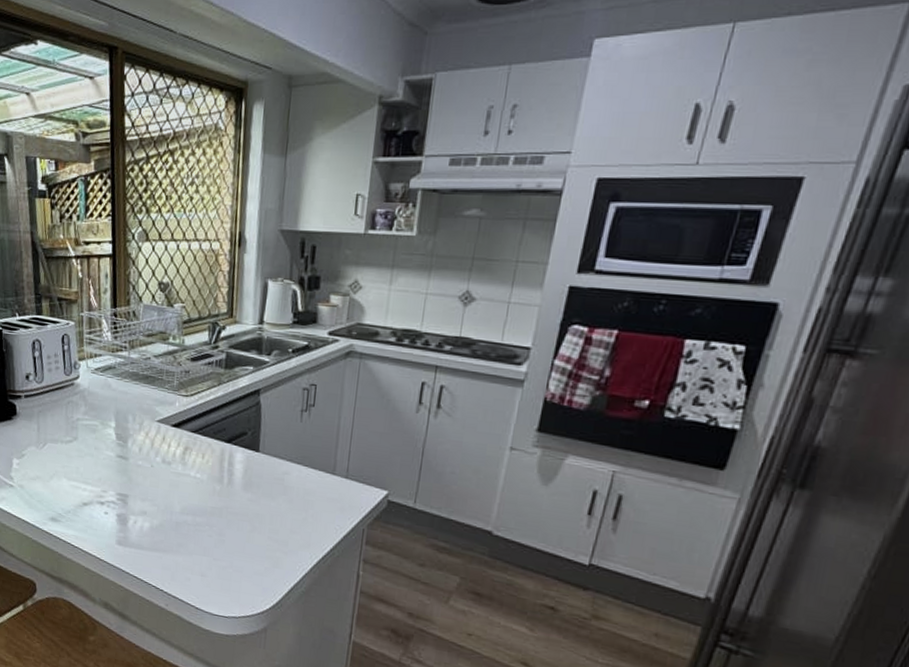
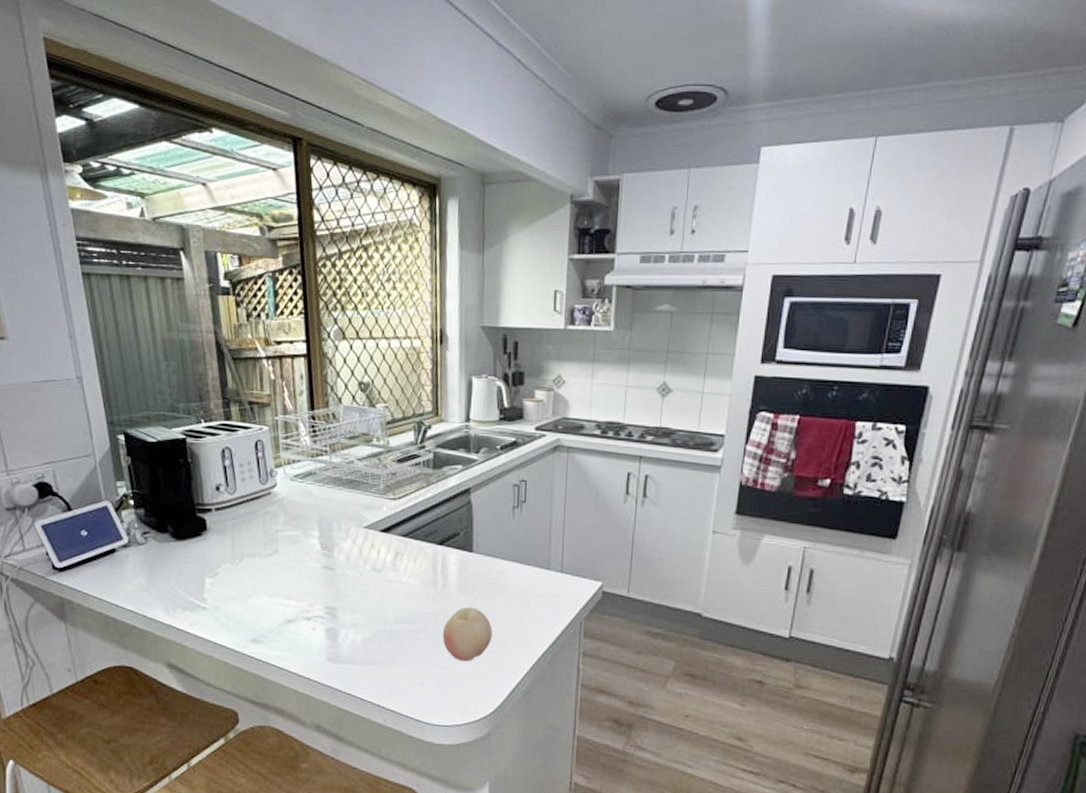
fruit: none [225,504,274,558] -> present [442,607,492,662]

